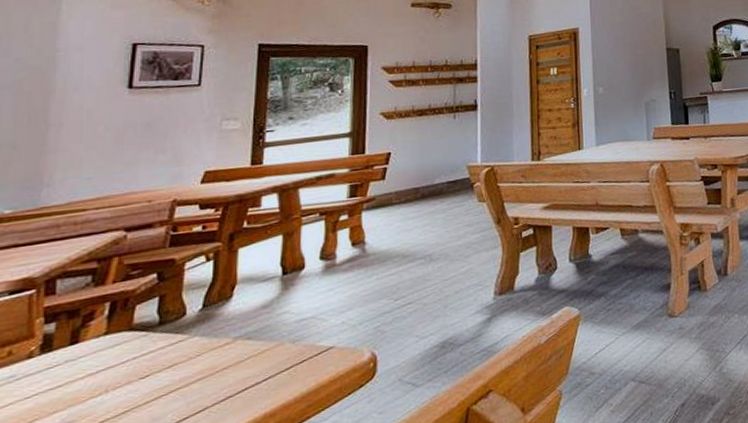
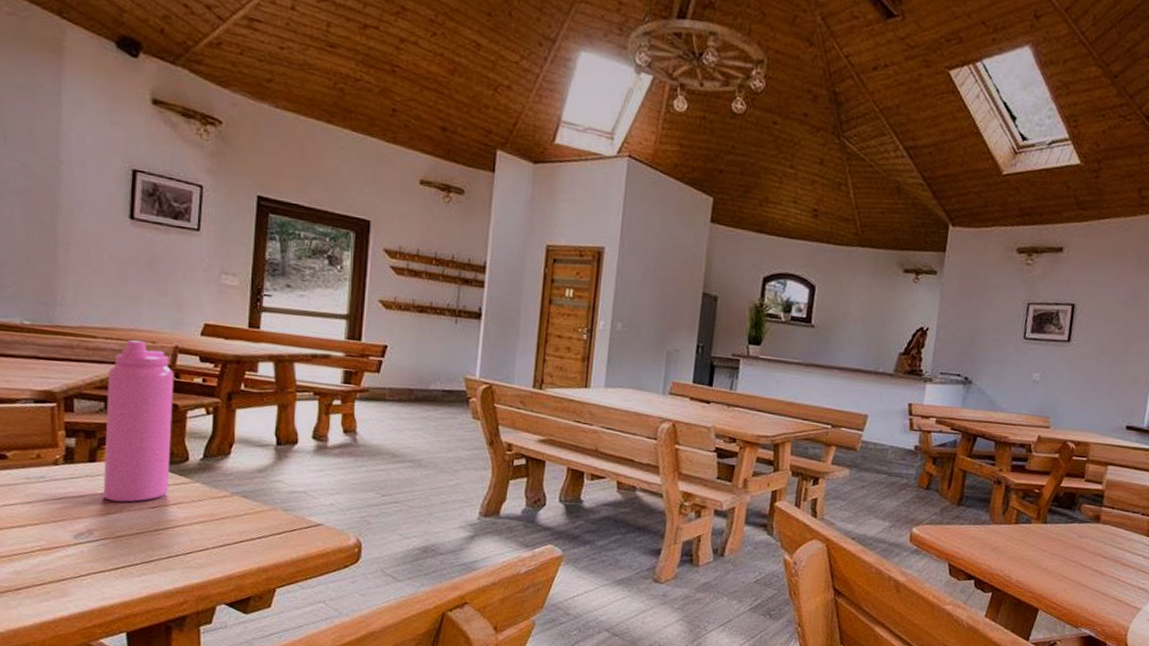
water bottle: none [85,202,171,383] -> present [103,339,174,503]

